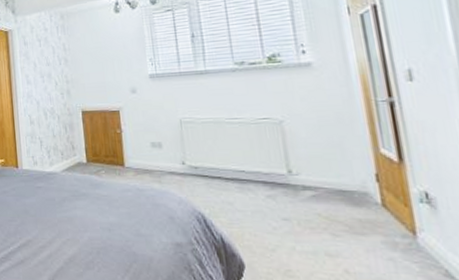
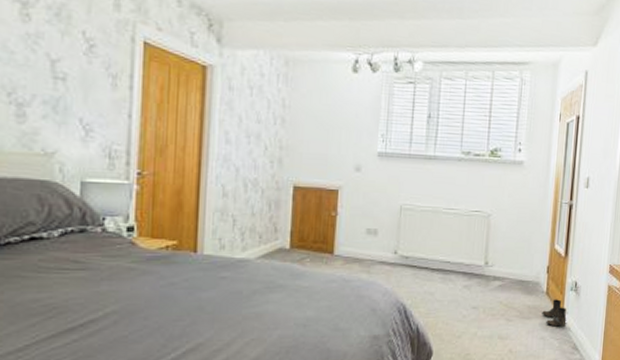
boots: none [382,213,425,249] -> present [542,299,567,328]

